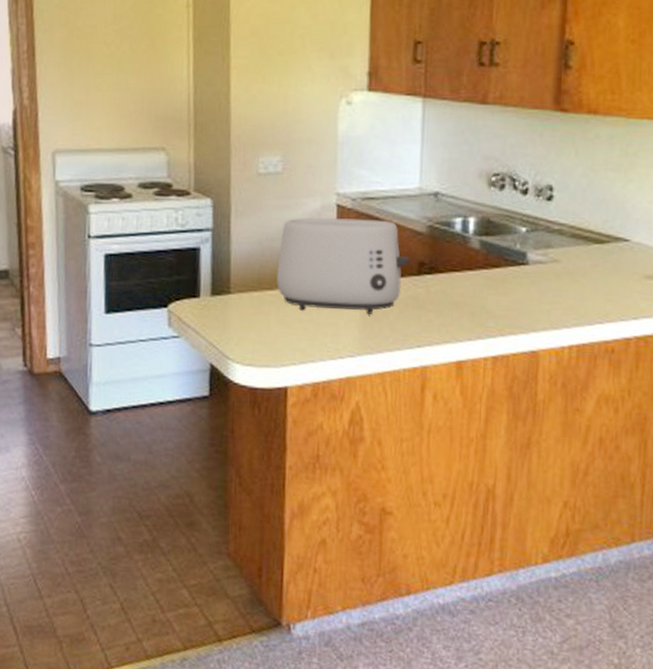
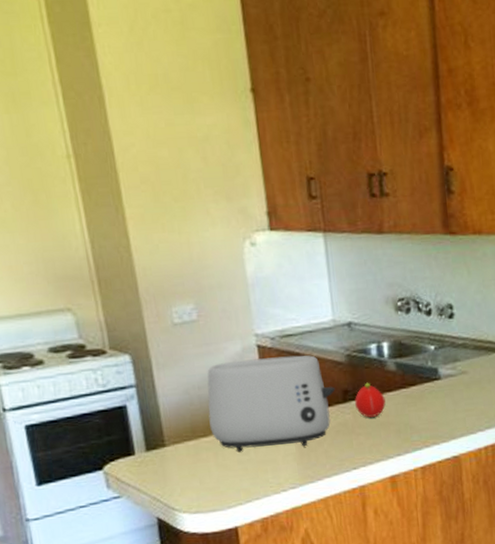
fruit: none [430,257,463,295] -> present [355,382,386,418]

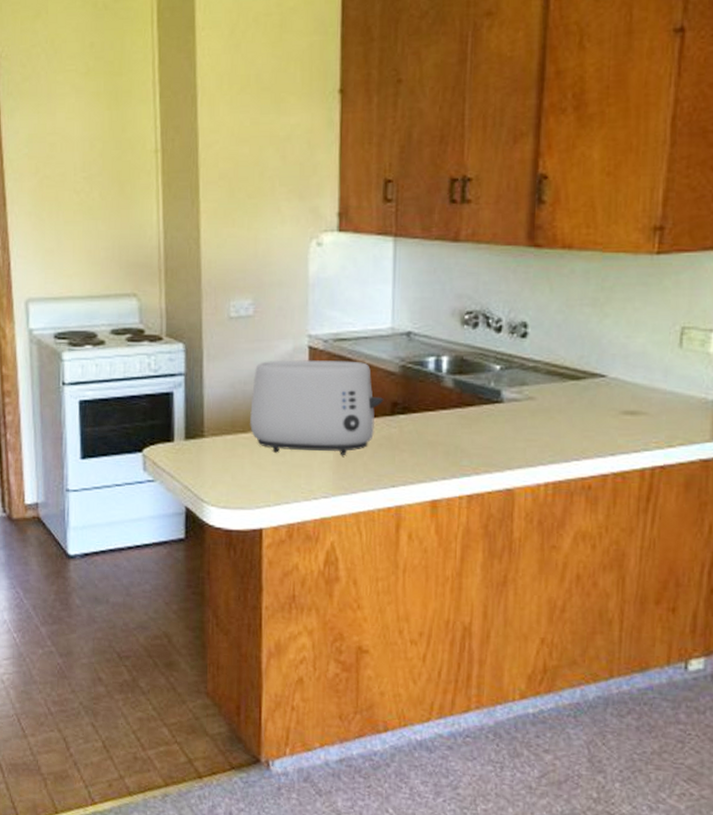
fruit: present [355,382,386,418] -> none [403,397,437,434]

